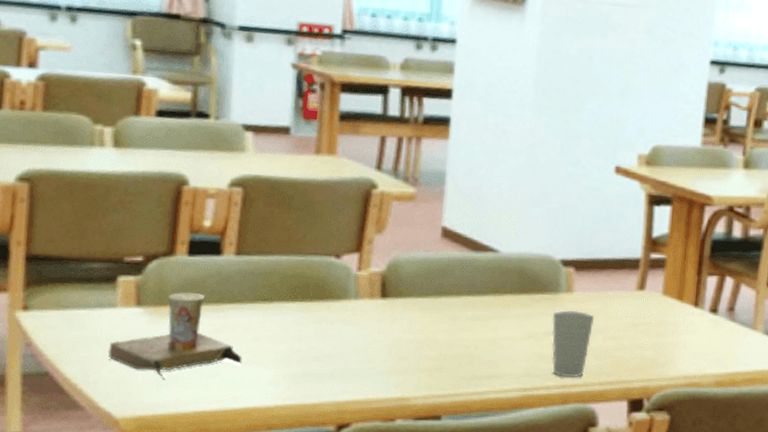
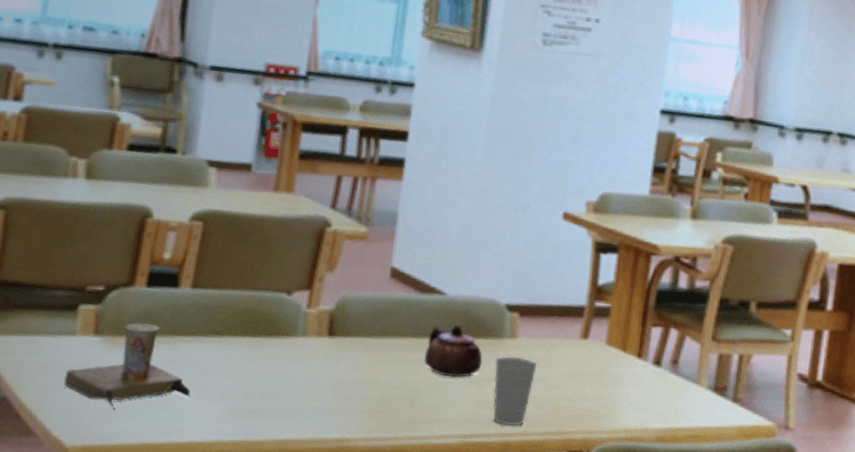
teapot: none [480,281,540,334] -> present [424,324,483,378]

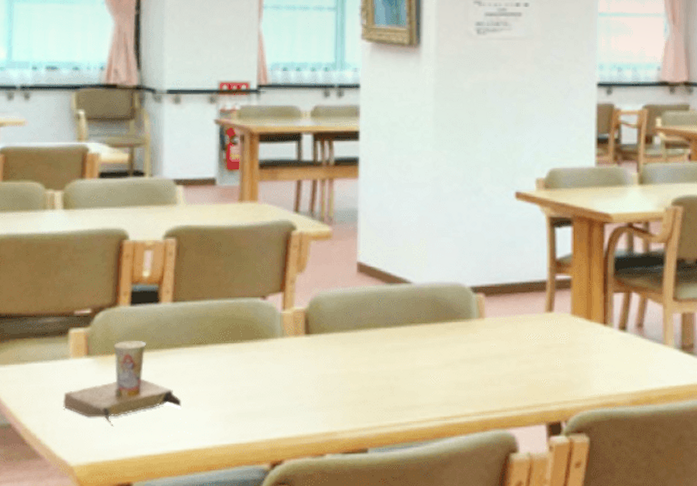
teapot: present [424,324,483,378] -> none [399,311,454,362]
cup: present [493,356,537,427] -> none [466,336,507,404]

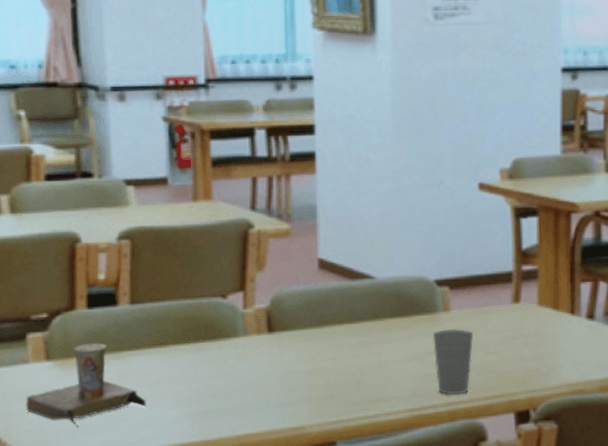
cup: none [466,336,507,404] -> present [432,328,474,395]

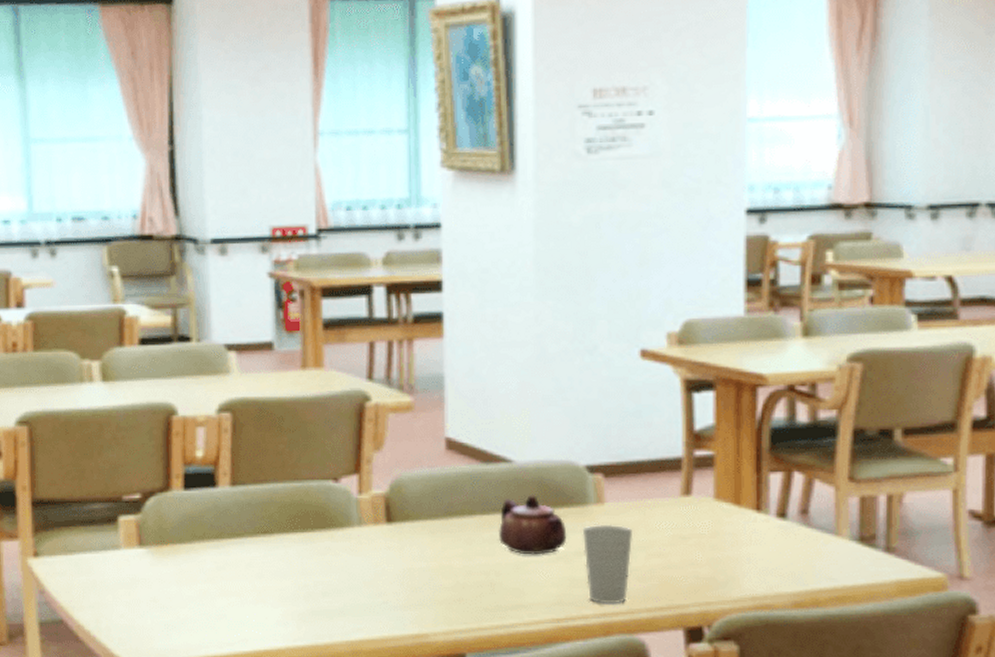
cup: present [25,342,146,427] -> none [116,528,248,623]
teapot: none [364,305,420,356] -> present [499,495,567,555]

